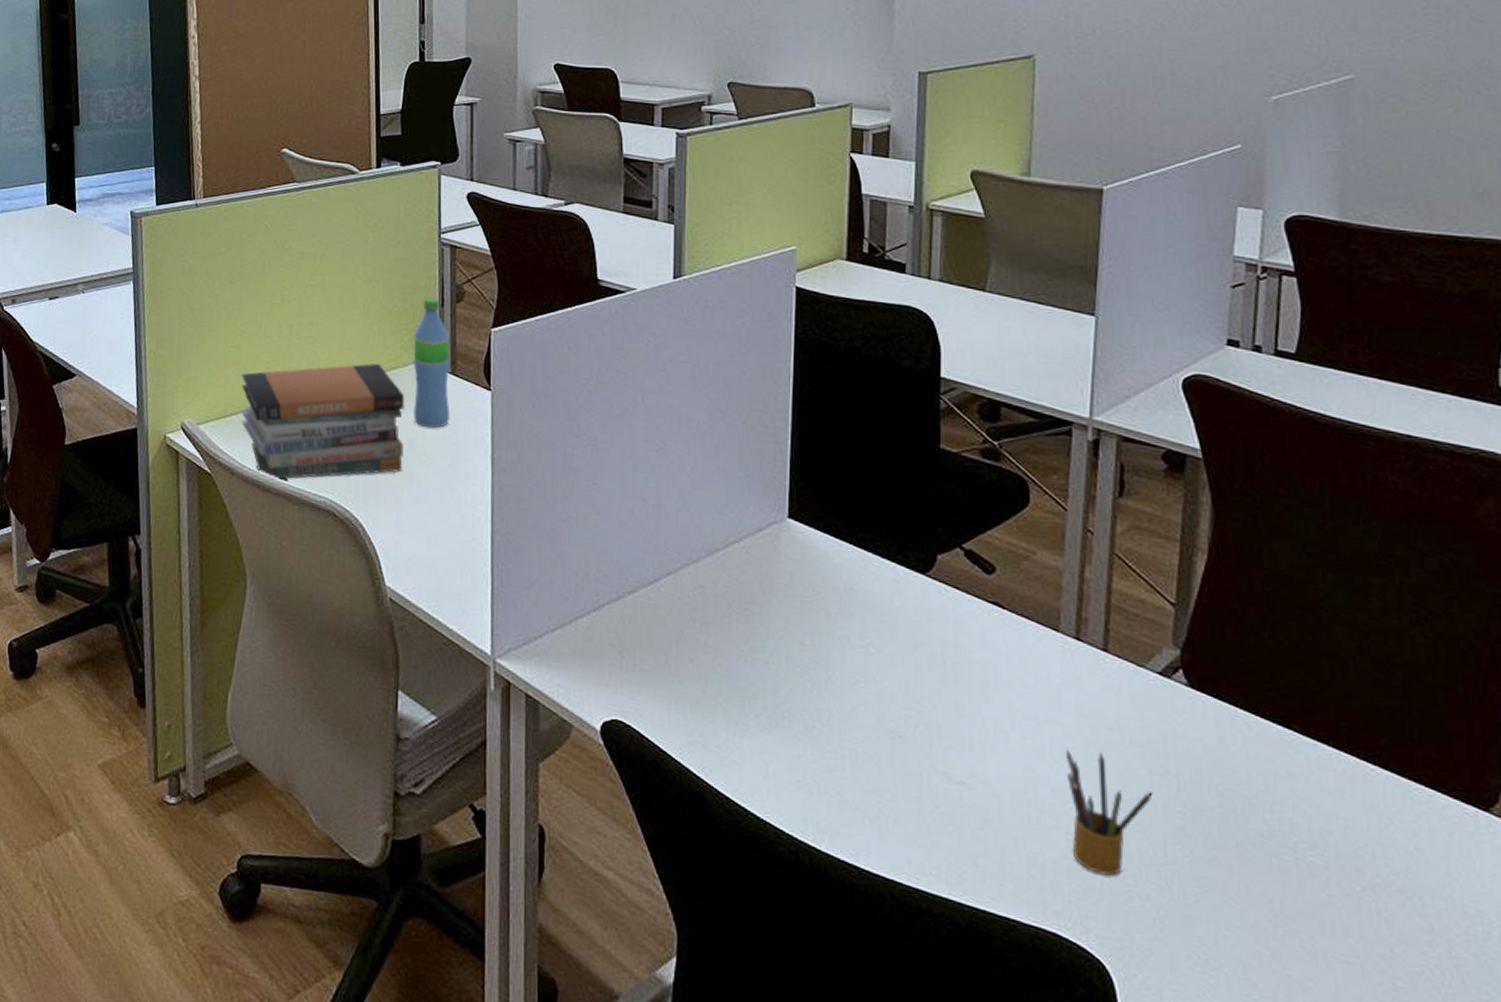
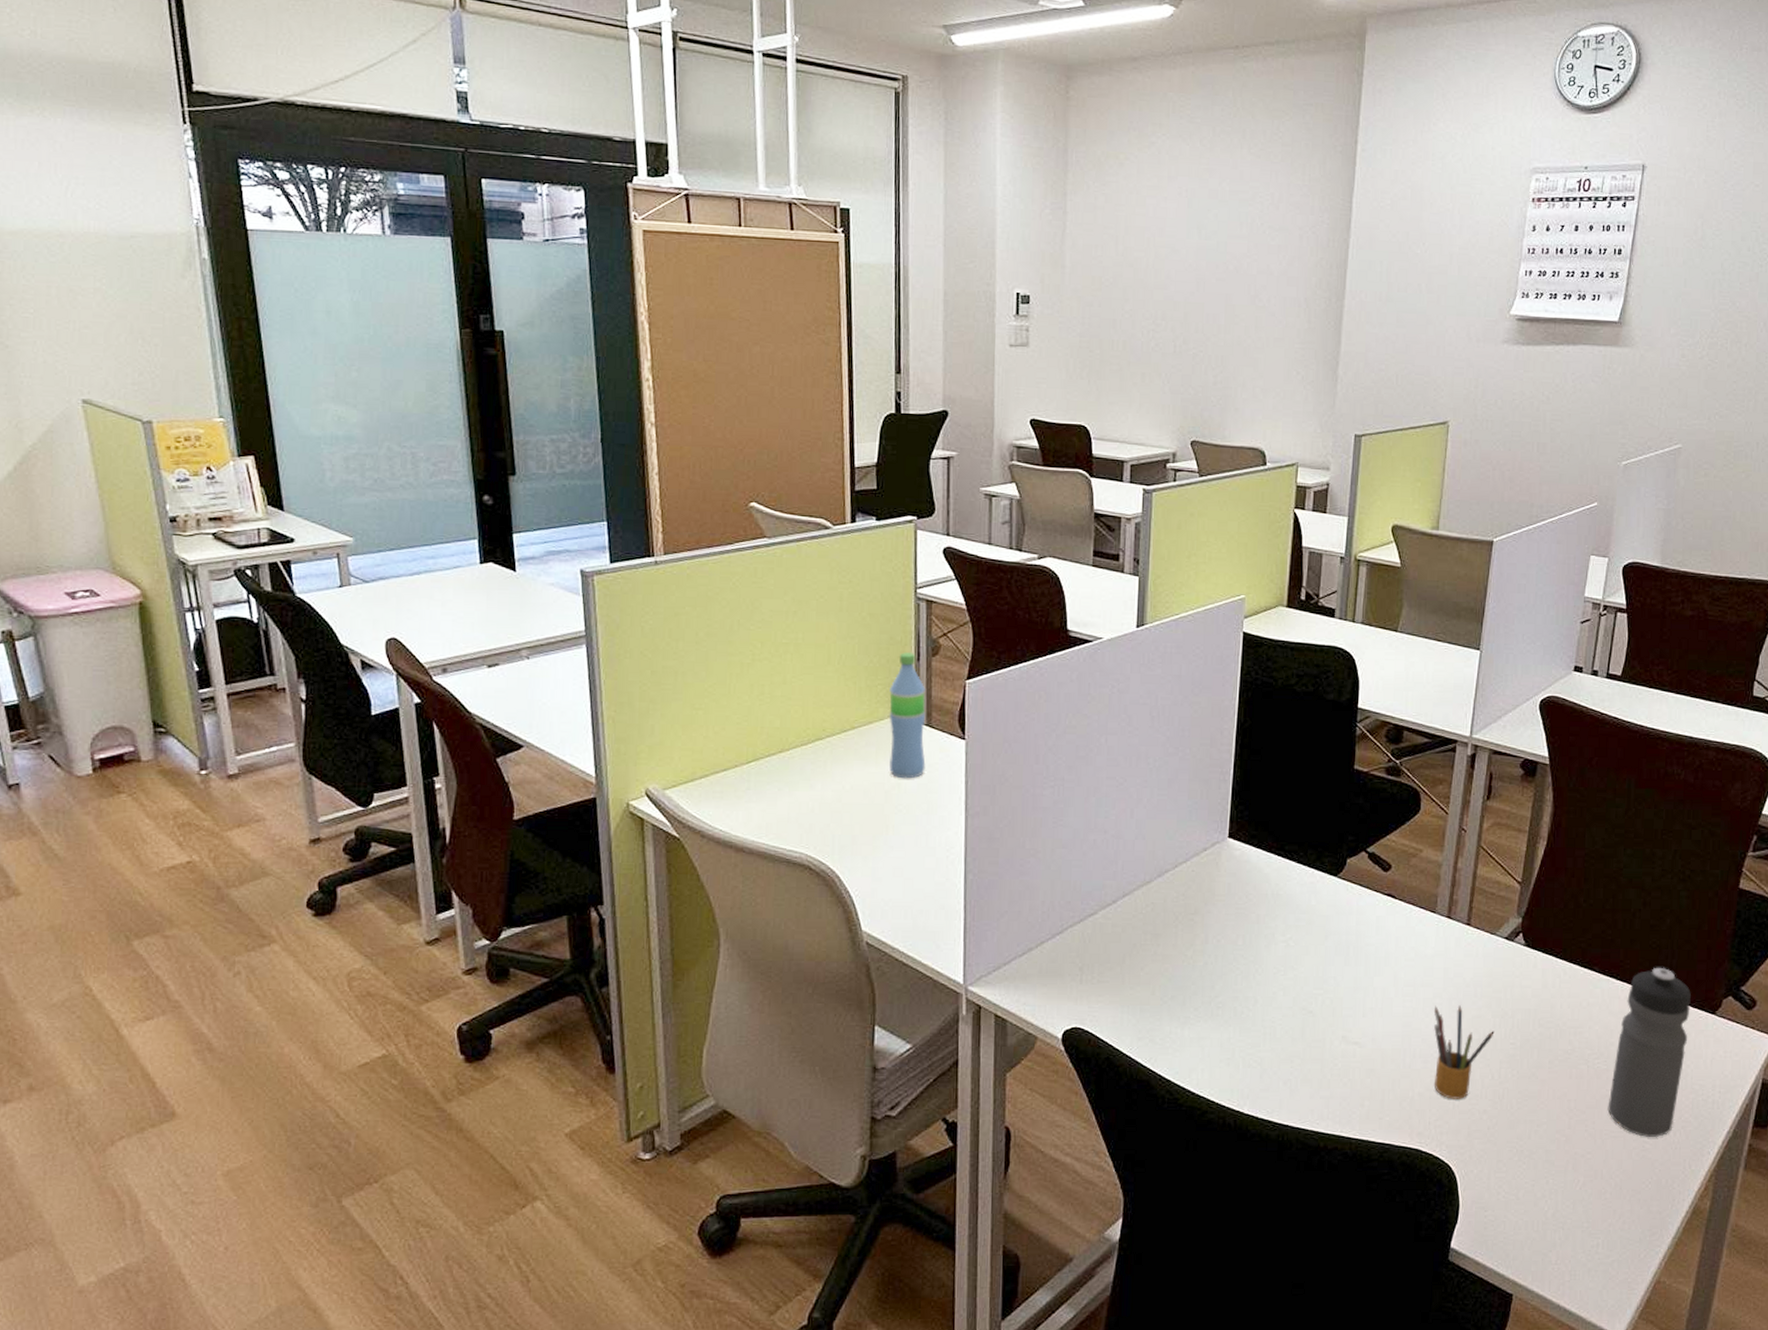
book stack: present [241,363,405,480] -> none [710,718,881,839]
water bottle: none [1331,735,1449,974] -> present [1607,967,1692,1137]

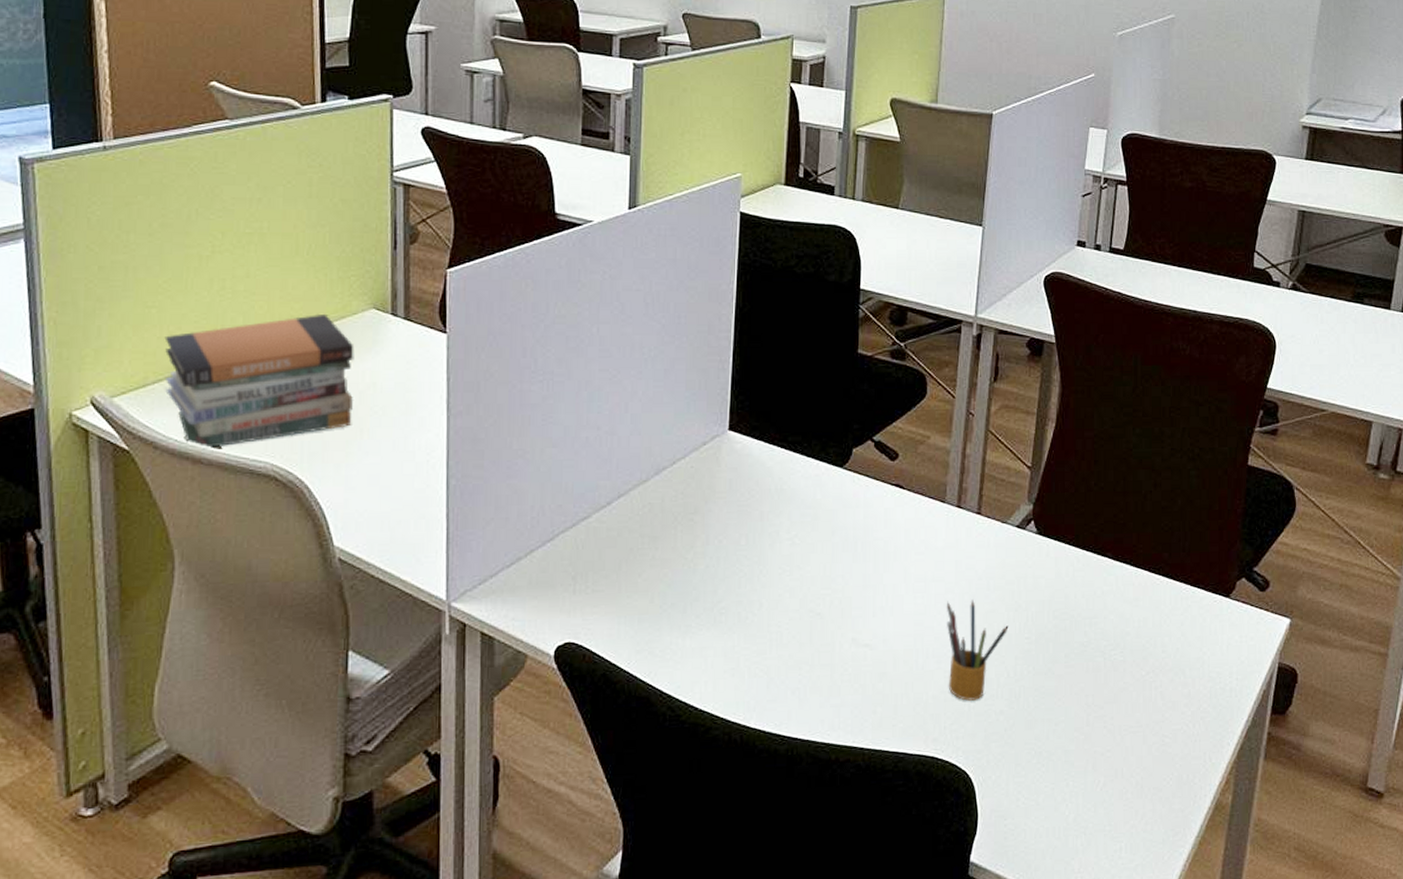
book stack: none [710,718,881,839] -> present [164,313,354,450]
water bottle: present [889,652,926,779] -> none [363,241,404,378]
water bottle: present [1607,967,1692,1137] -> none [1126,550,1206,731]

